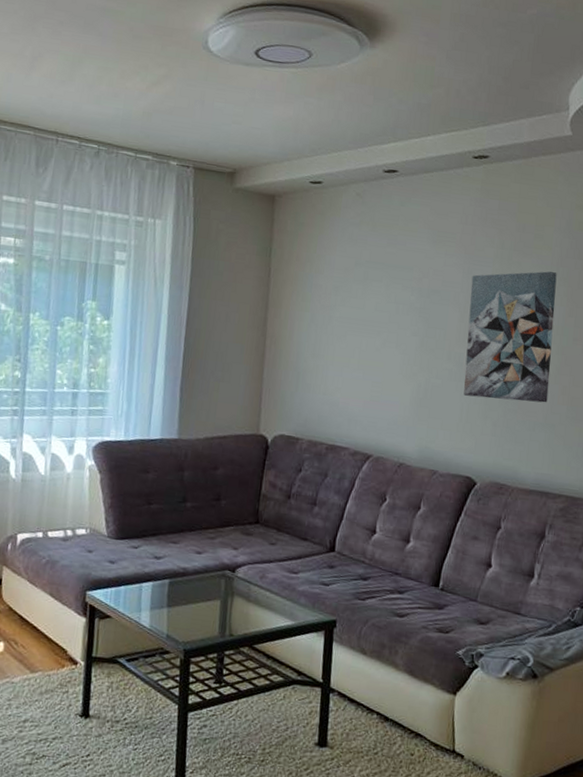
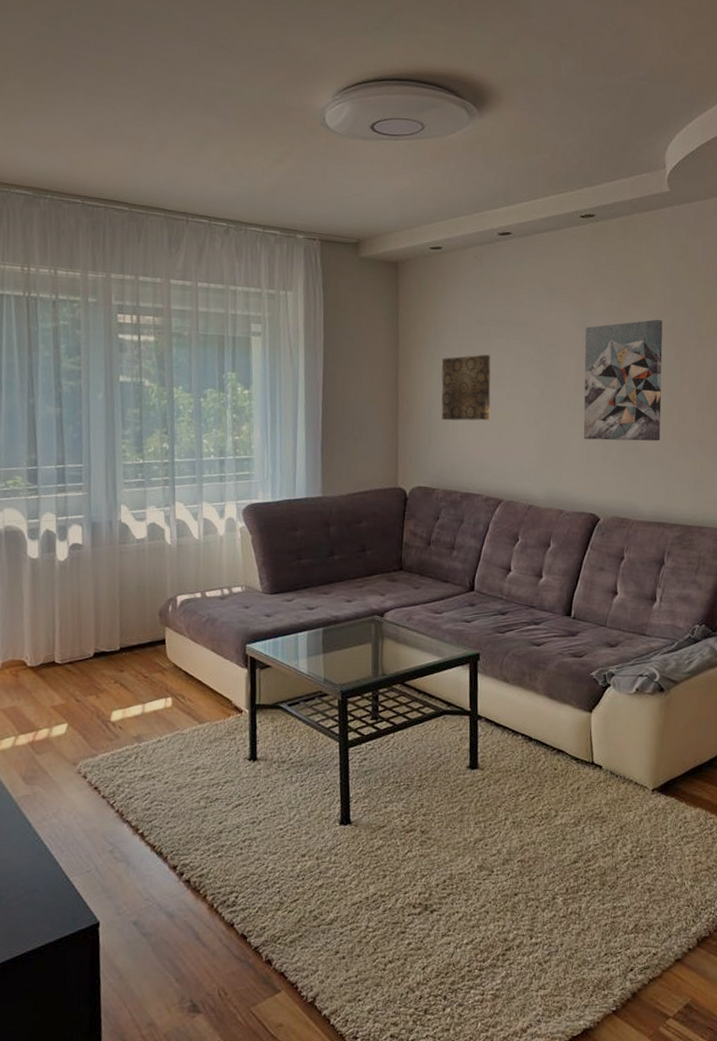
wall art: none [310,298,368,369] -> present [441,354,491,421]

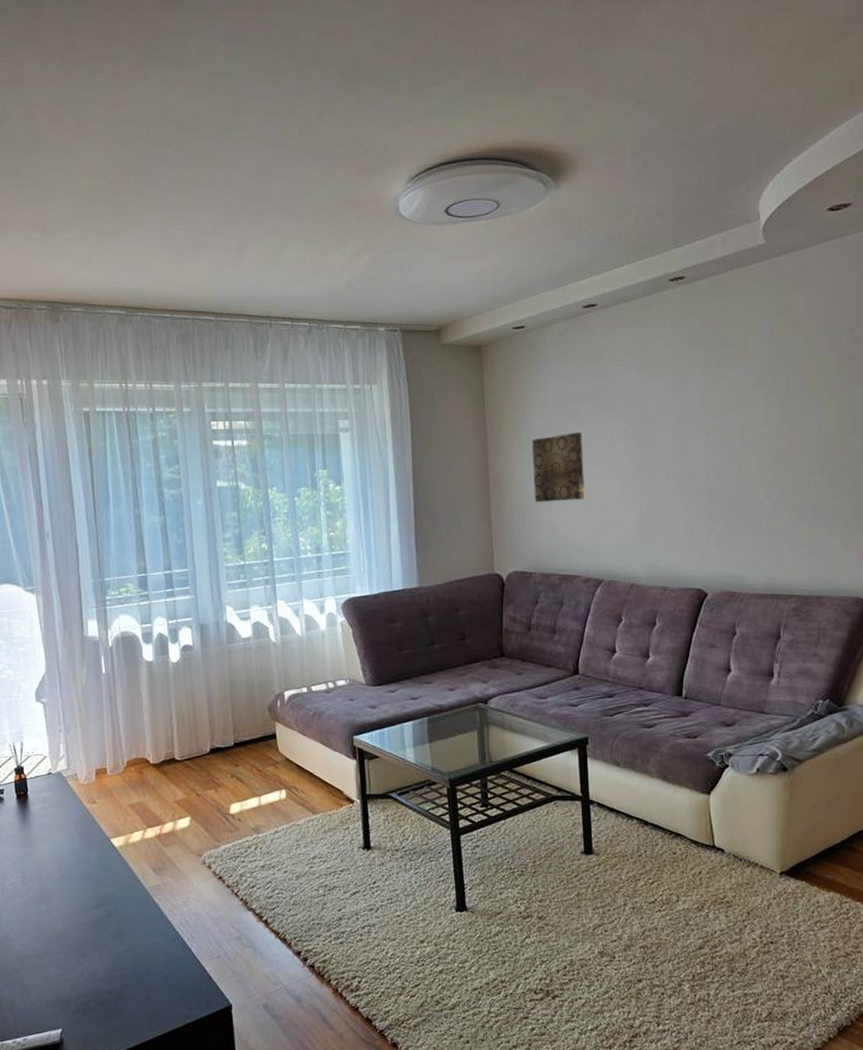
wall art: present [583,319,663,441] -> none [681,381,769,512]

